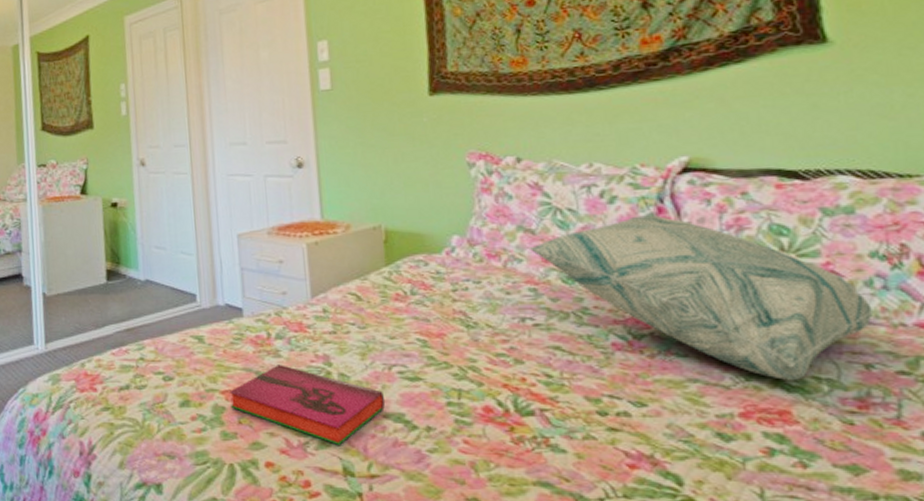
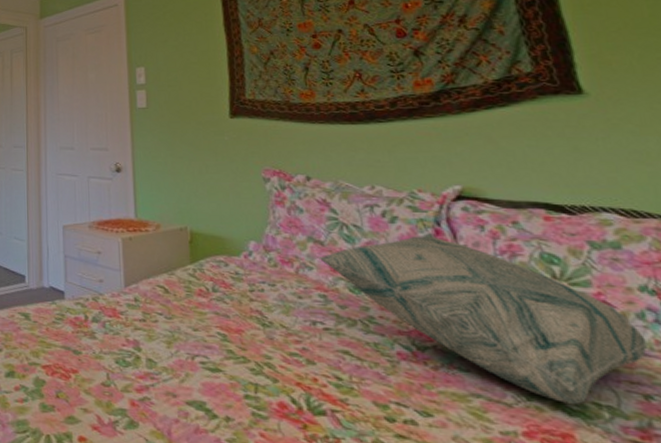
hardback book: present [230,365,385,445] -> none [50,345,188,427]

